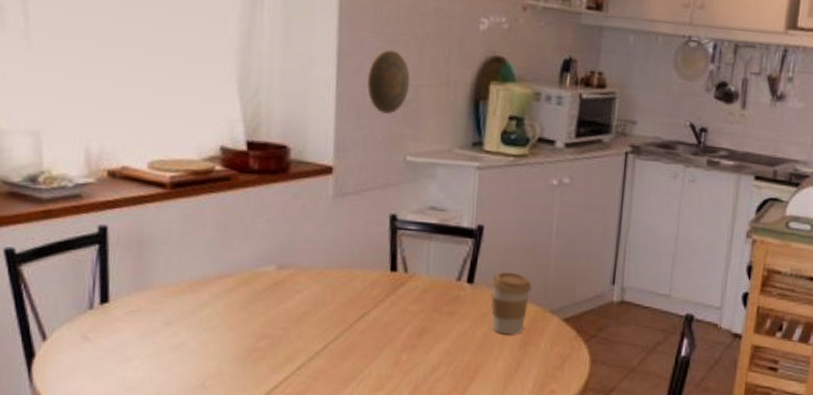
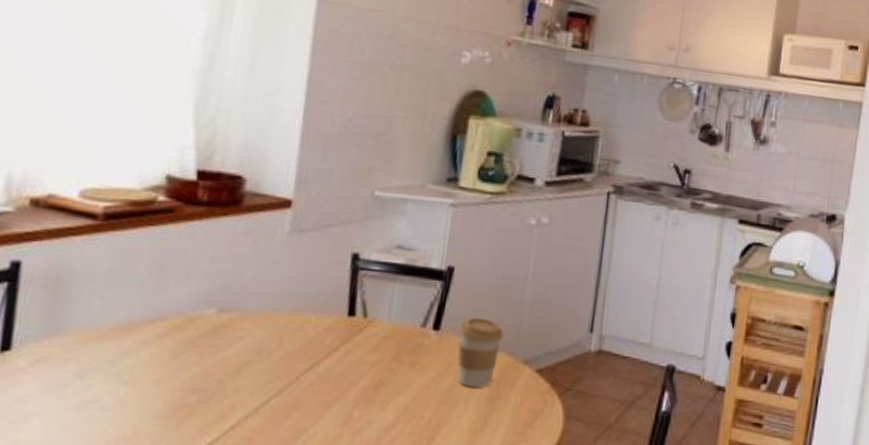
decorative plate: present [367,49,411,114] -> none [337,79,385,146]

